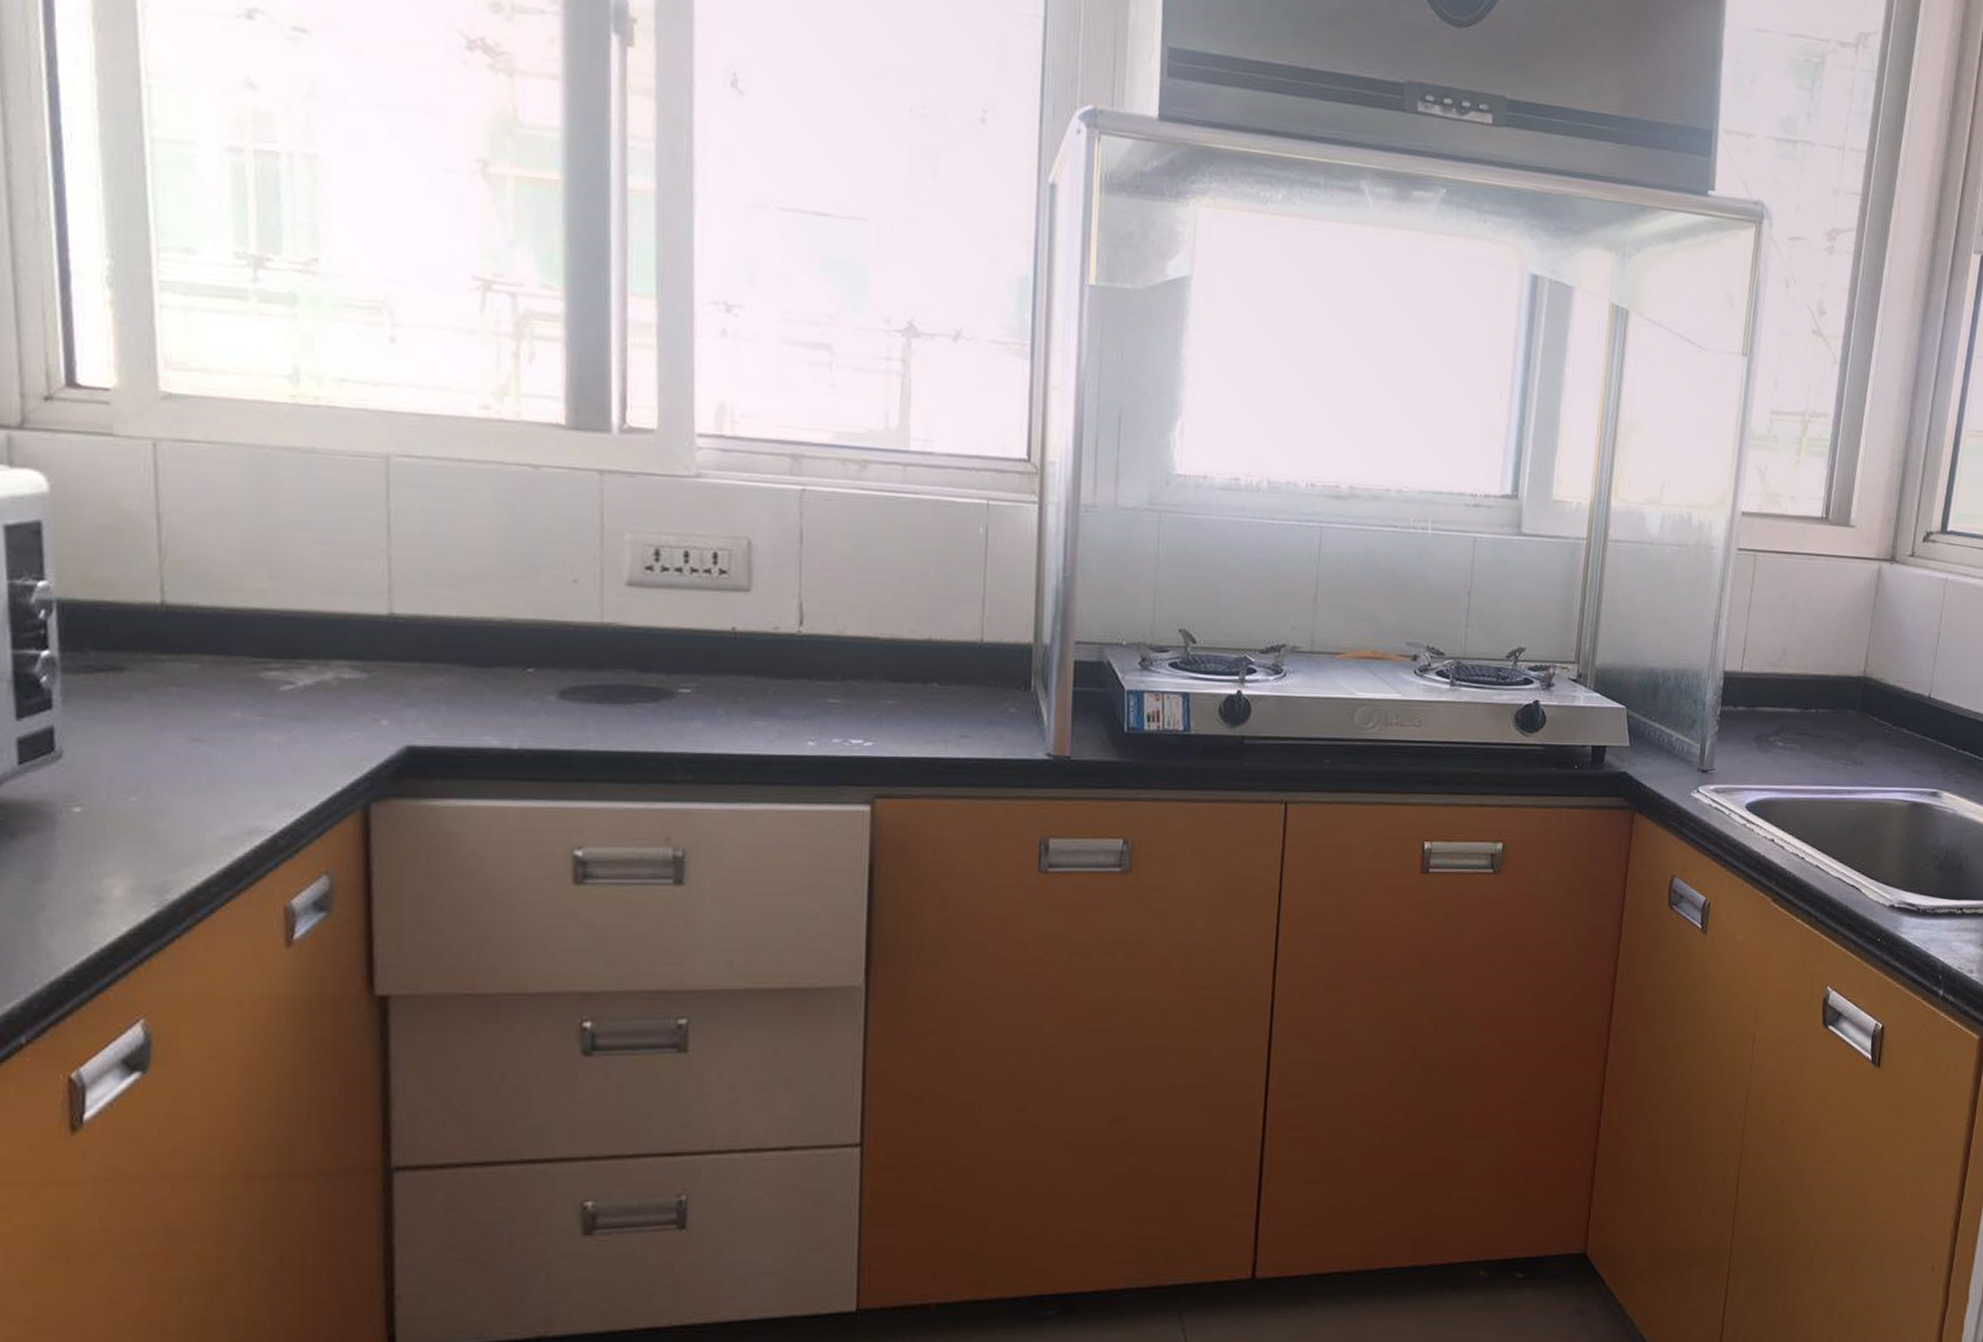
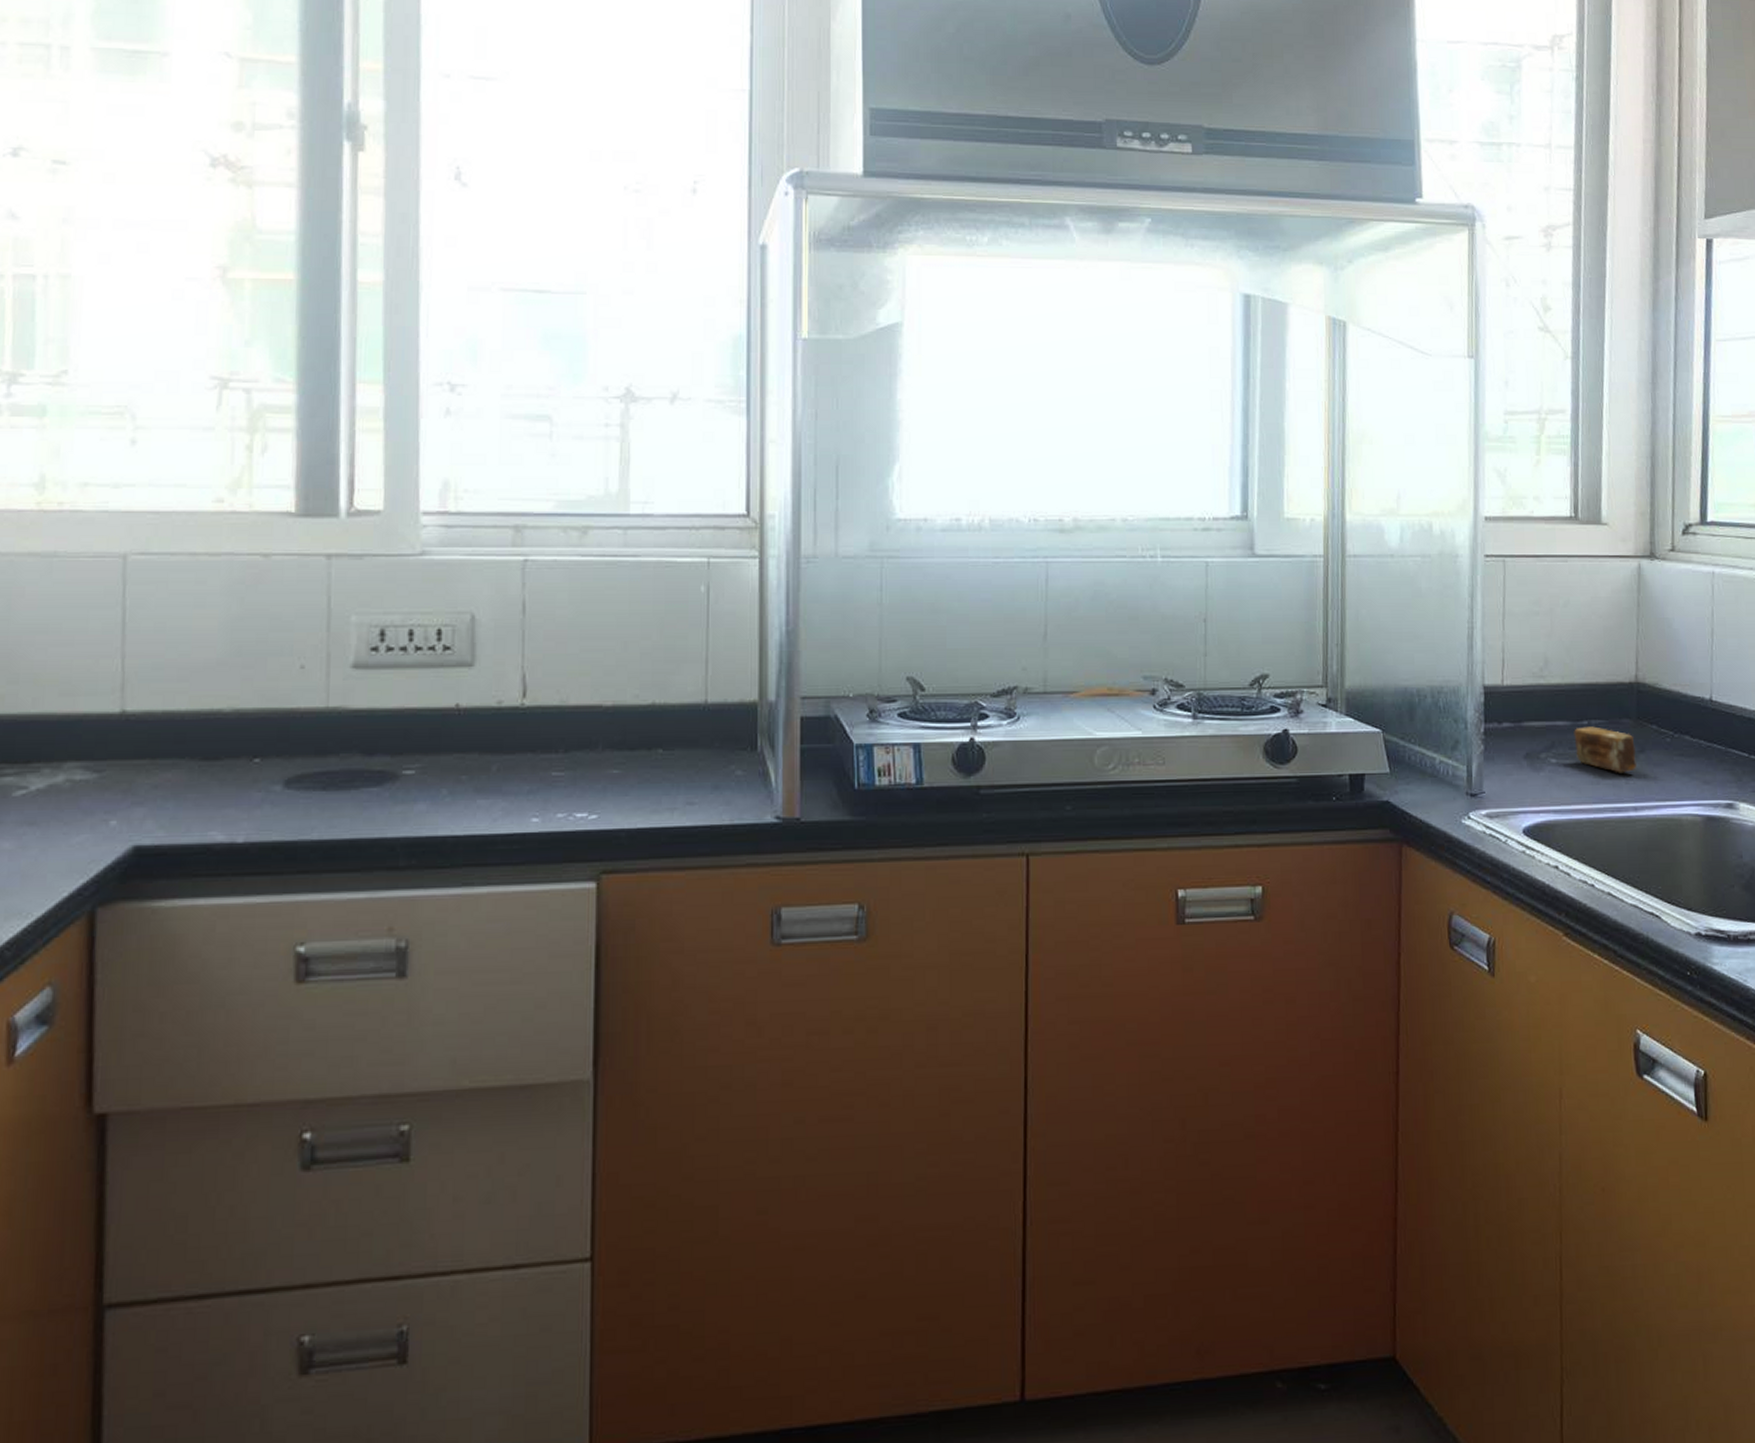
soap bar: none [1801,714,1856,759] -> present [1574,726,1636,773]

